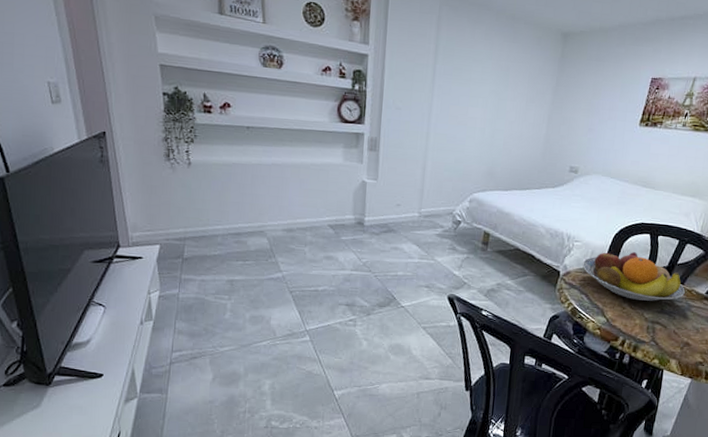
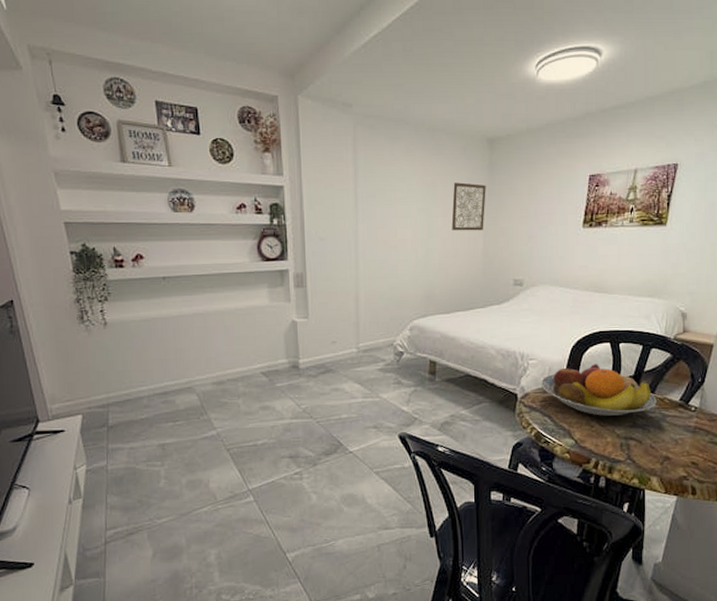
wall art: none [519,70,555,118] -> present [451,182,486,231]

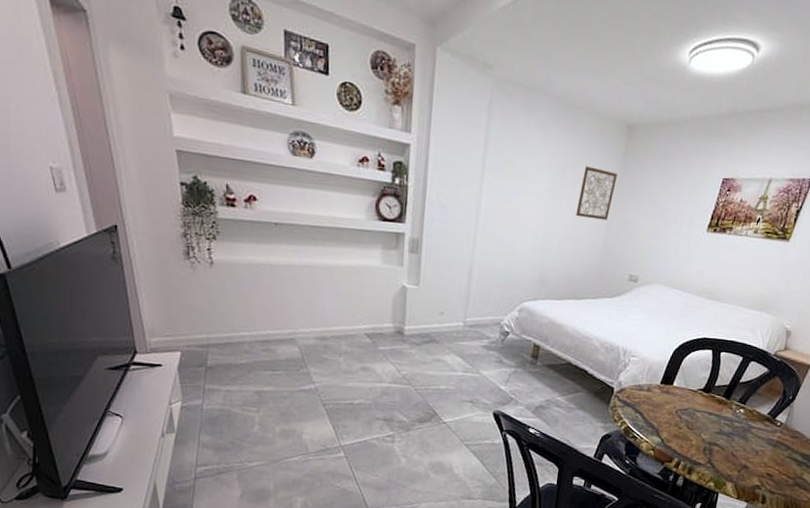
fruit bowl: present [541,363,657,416] -> none [638,365,746,422]

